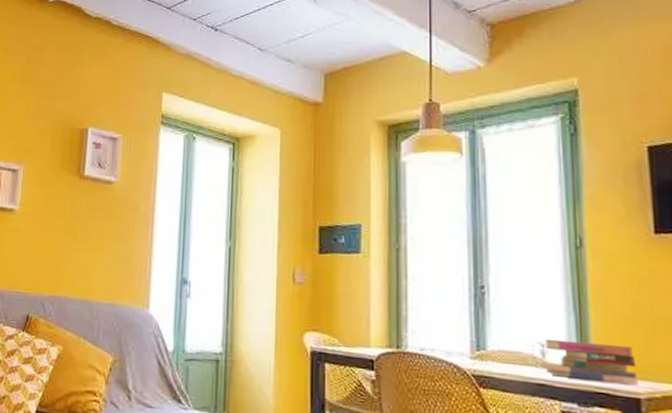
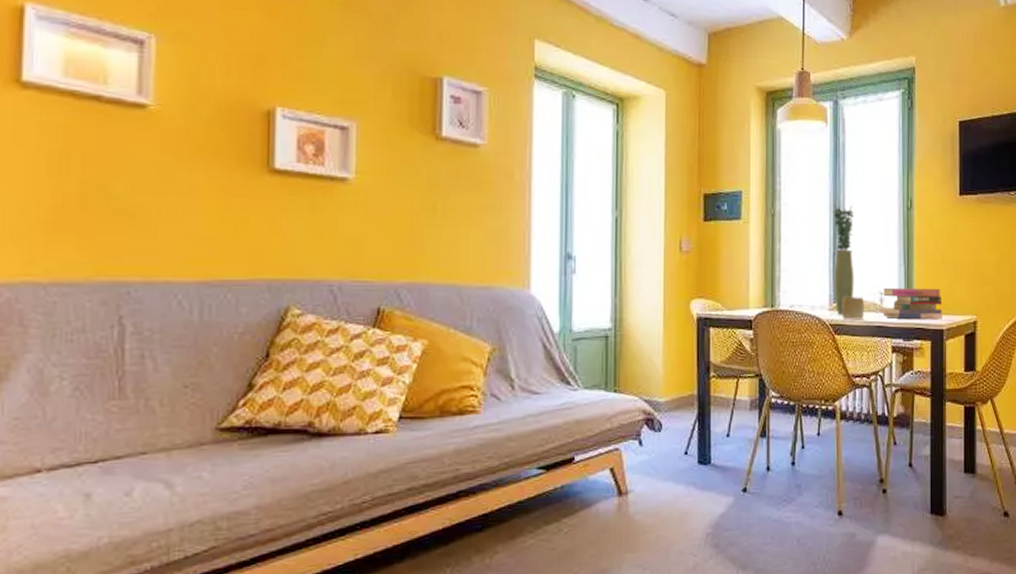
vase: none [472,241,504,367] -> present [833,205,854,316]
mug: none [487,345,519,374] -> present [841,297,864,320]

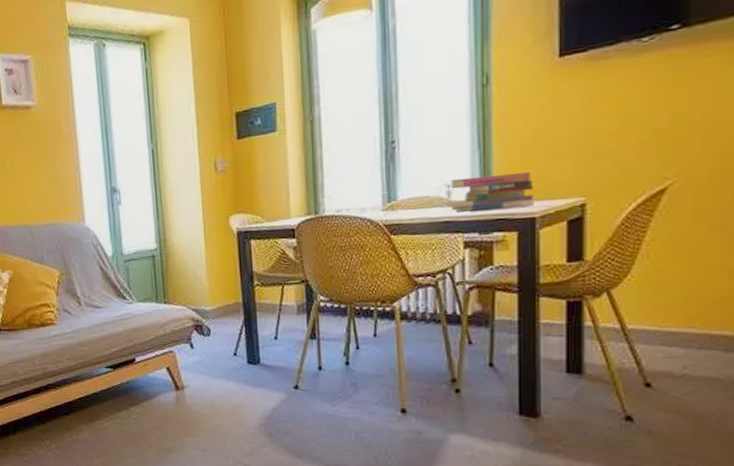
vase: present [833,205,854,316] -> none [383,95,413,216]
mug: present [841,297,864,320] -> none [397,192,427,219]

